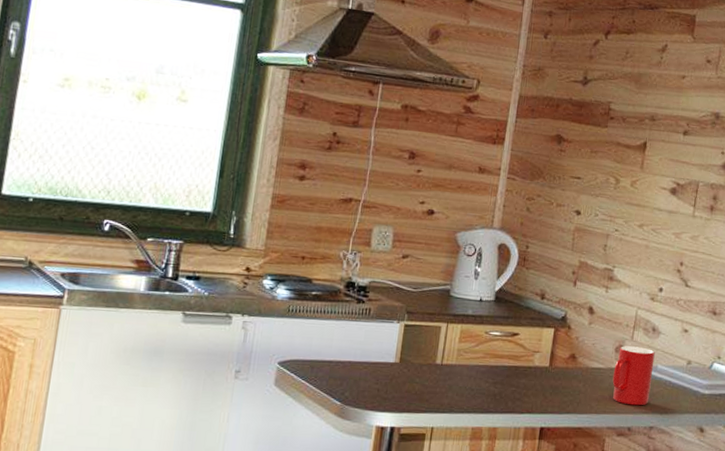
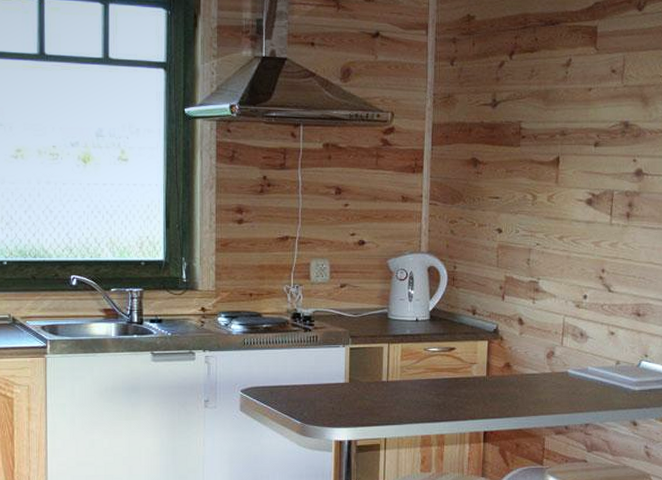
cup: present [612,346,655,406] -> none [547,352,585,406]

